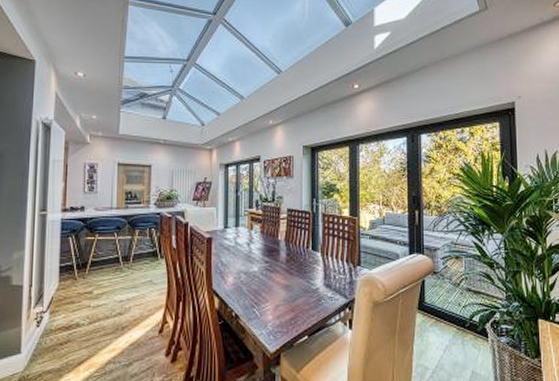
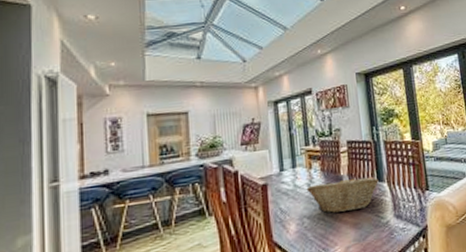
fruit basket: none [246,242,313,274] -> present [306,176,379,213]

